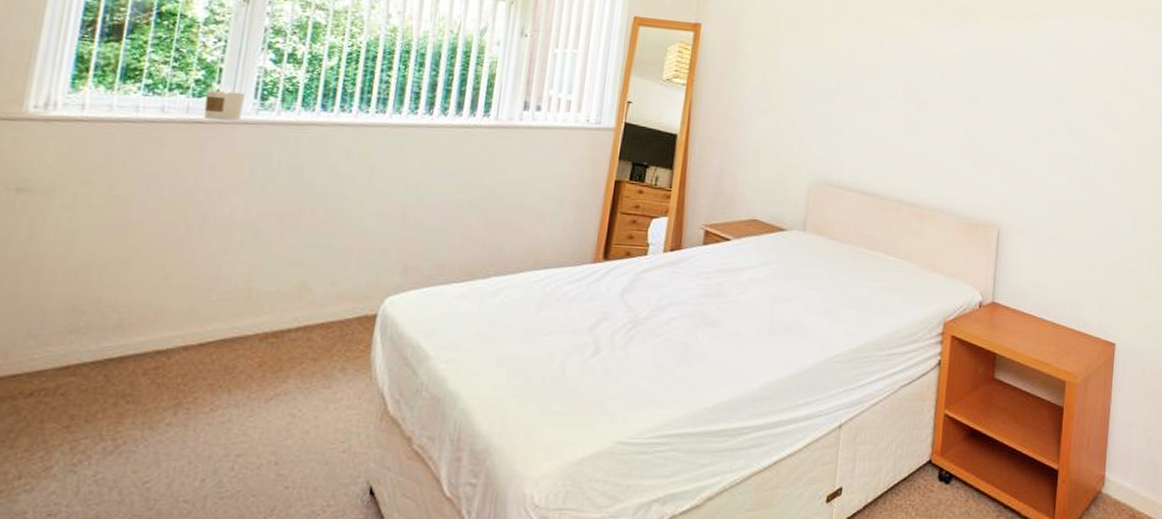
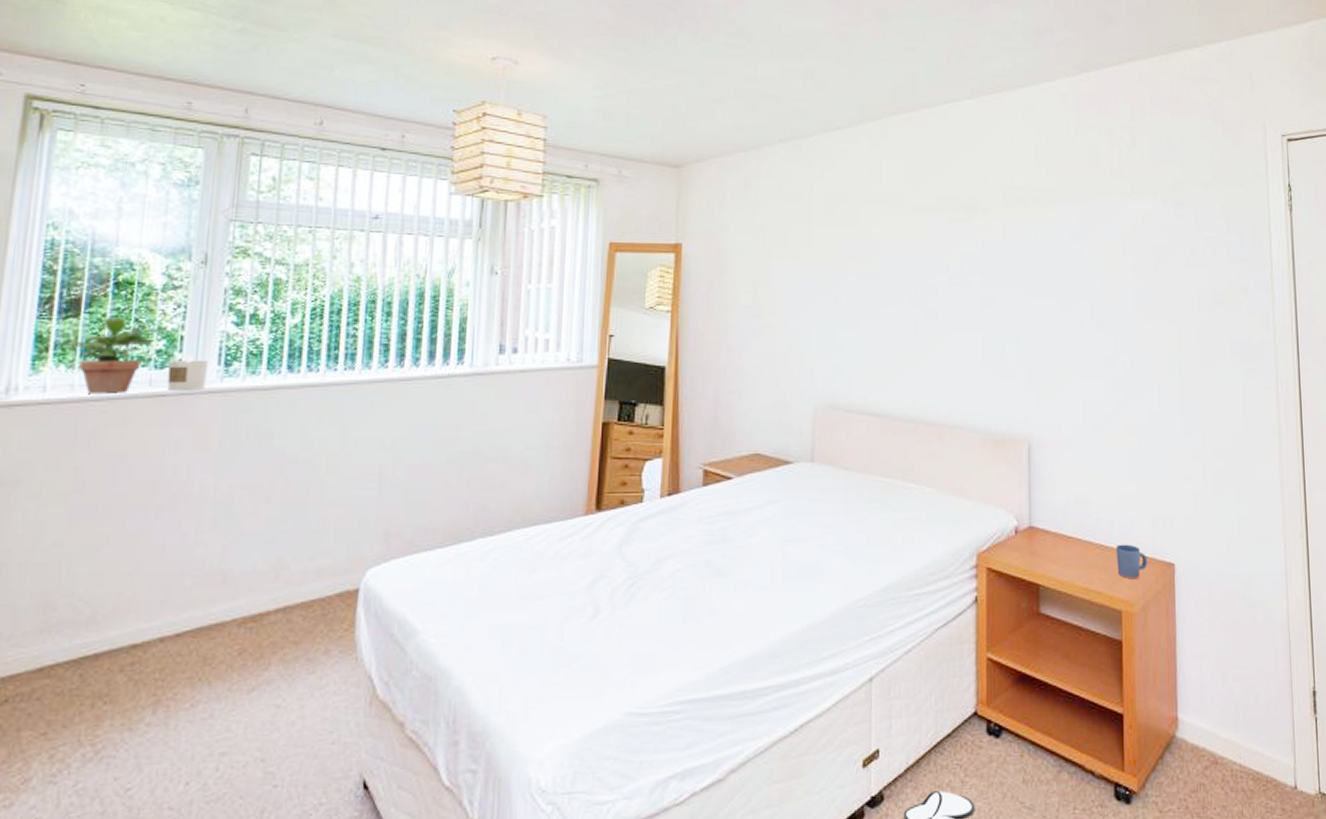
potted plant: none [104,45,200,118] -> present [63,317,160,395]
mug: none [1065,323,1093,355] -> present [1116,544,1148,580]

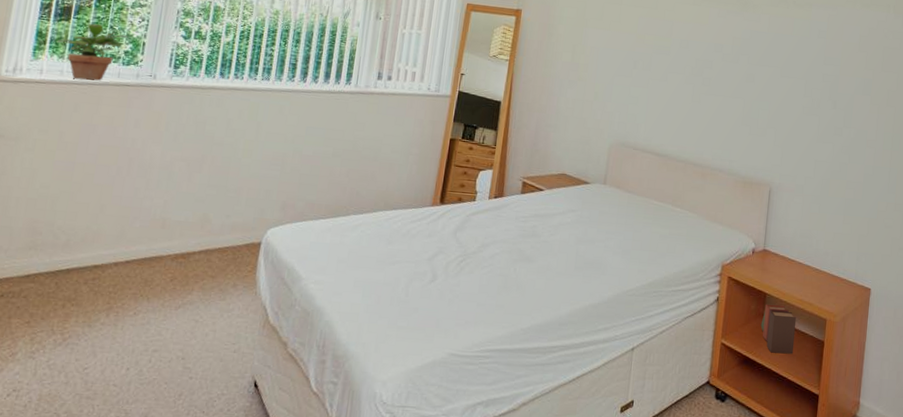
candle: present [167,355,208,392] -> none [130,57,162,84]
books: none [1036,598,1084,664] -> present [760,304,797,354]
mug: present [1116,544,1148,580] -> none [826,270,851,297]

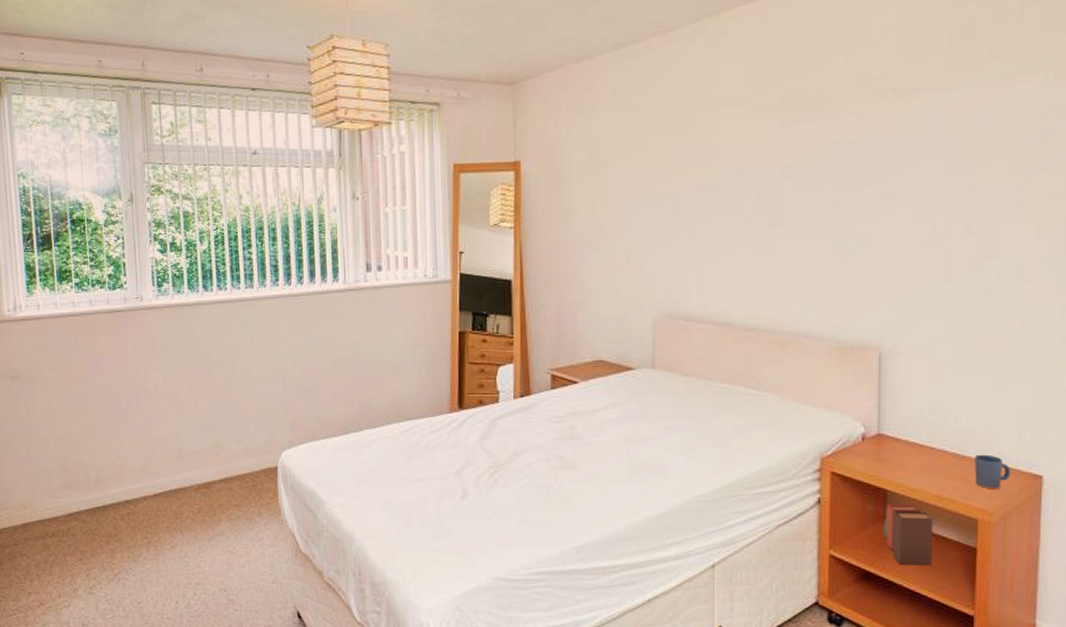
potted plant: present [57,23,129,81] -> none [45,248,108,311]
mug: none [826,270,851,297] -> present [974,454,1012,490]

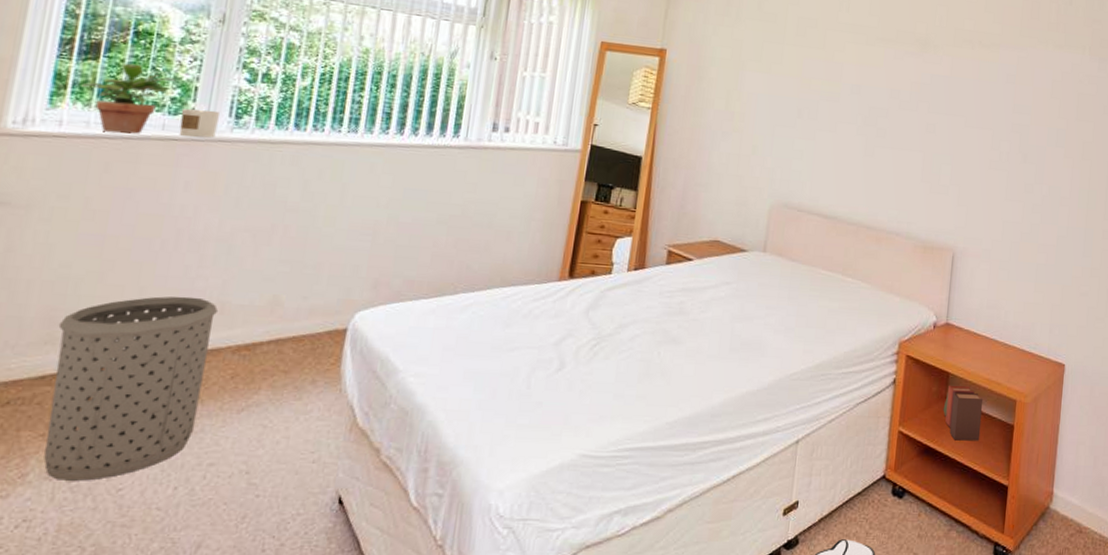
potted plant: none [45,248,108,311] -> present [81,63,176,135]
laundry basket: none [72,445,181,595] -> present [43,296,219,481]
candle: none [118,278,146,308] -> present [178,105,220,138]
mug: present [974,454,1012,490] -> none [1016,344,1043,375]

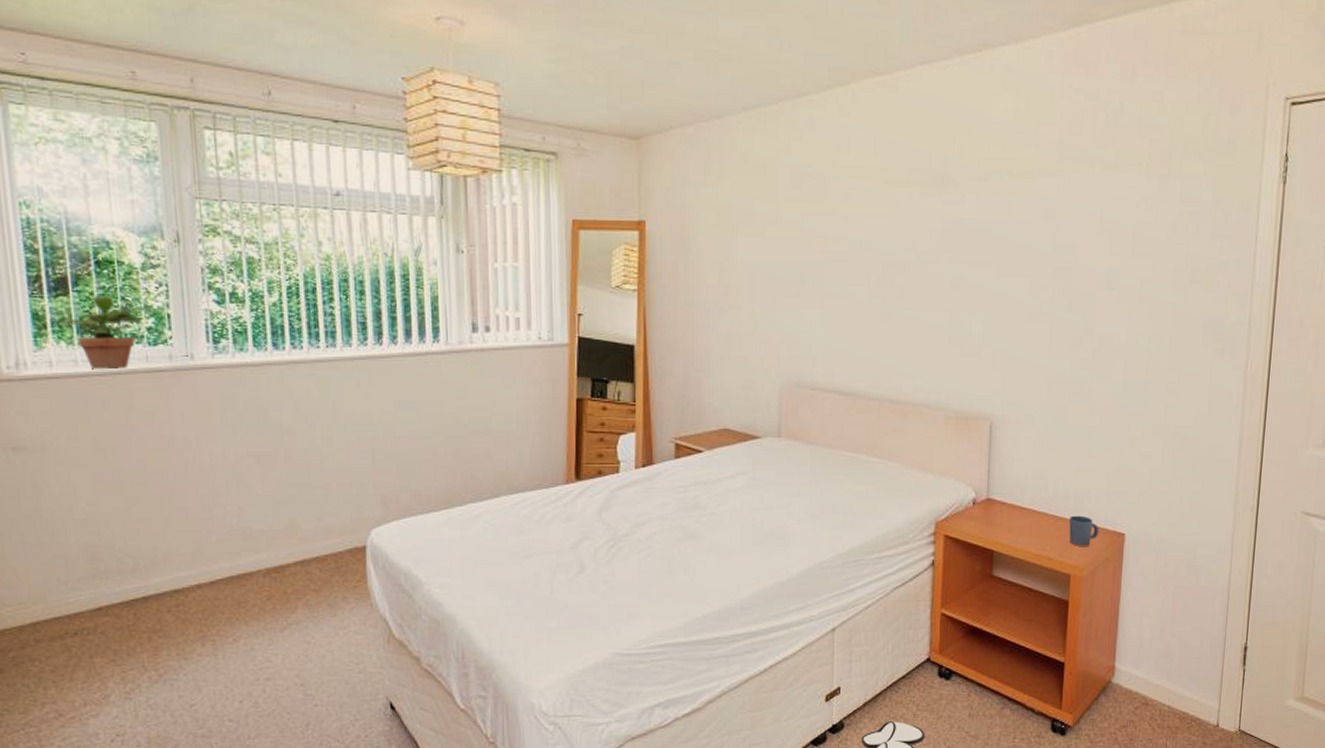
laundry basket: present [43,296,219,481] -> none [100,525,246,699]
candle: present [178,105,220,138] -> none [161,332,199,367]
books: present [943,385,984,441] -> none [988,563,1033,620]
mug: none [1016,344,1043,375] -> present [1069,515,1100,547]

